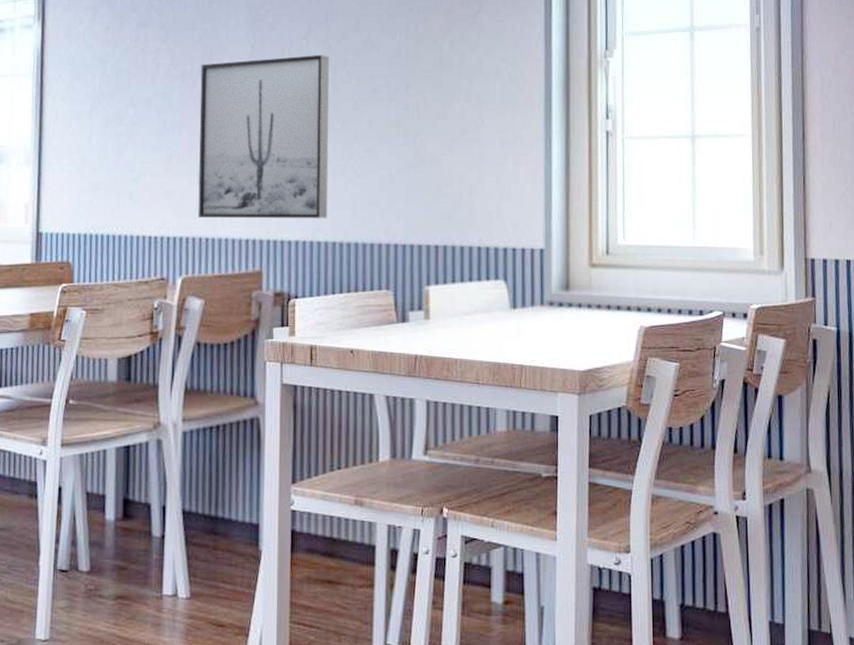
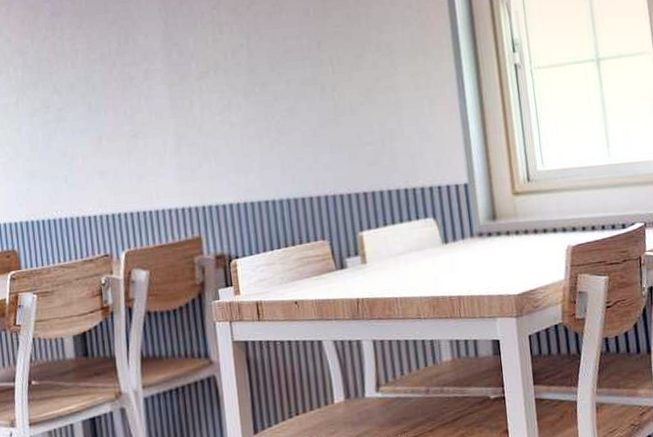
wall art: present [198,54,330,219] -> none [118,22,258,194]

